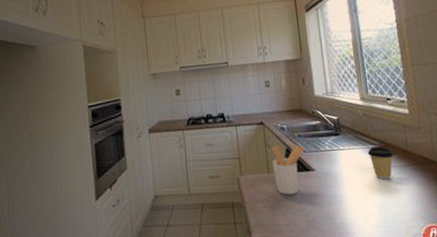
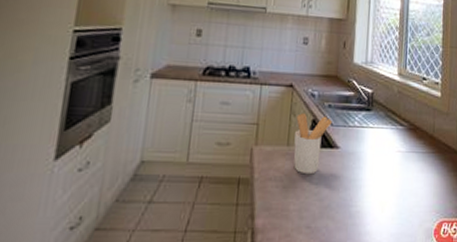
coffee cup: present [368,146,393,180] -> none [396,128,420,166]

